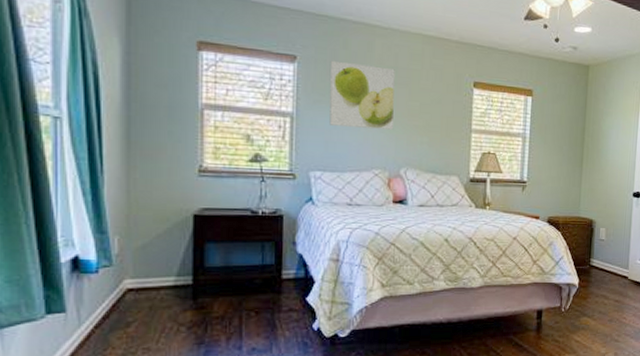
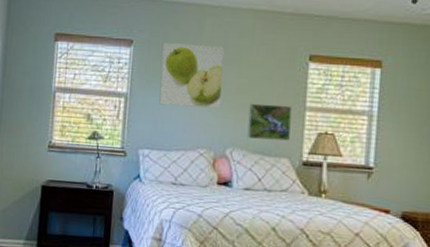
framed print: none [420,125,460,160] -> present [247,103,292,141]

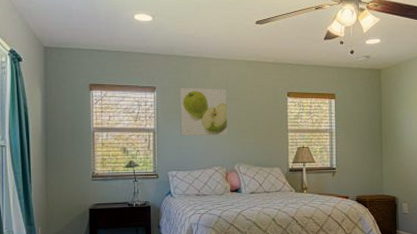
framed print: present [247,103,292,141] -> none [249,129,279,156]

